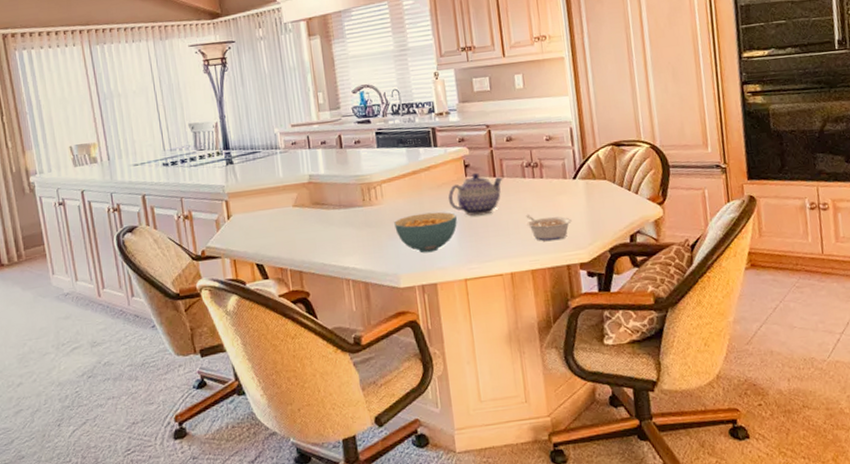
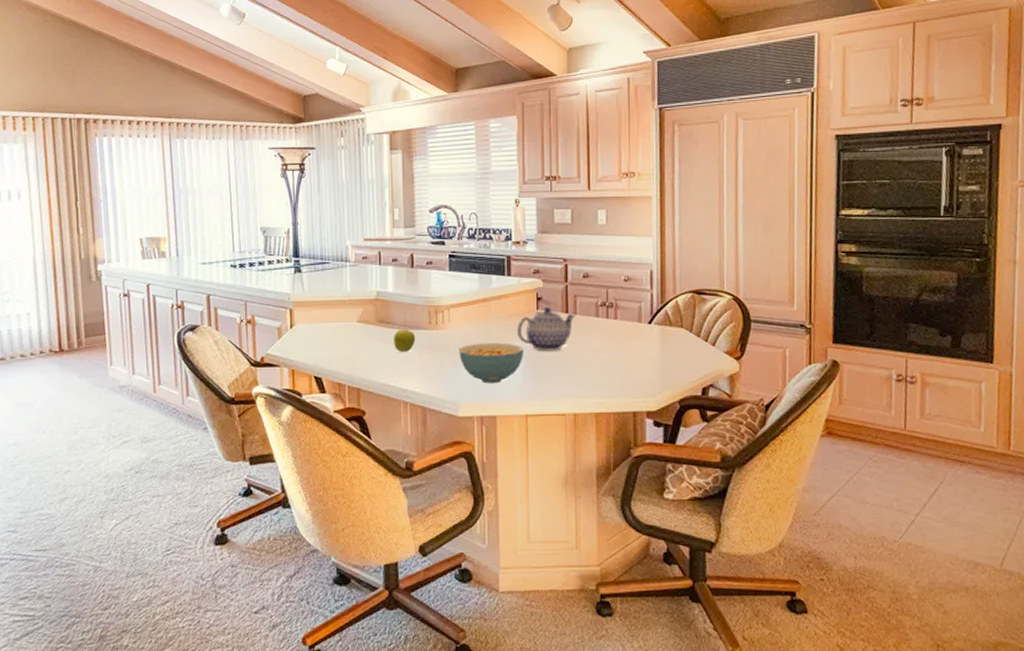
fruit: none [330,208,352,231] -> present [394,329,416,352]
legume: present [525,215,572,241] -> none [594,356,643,385]

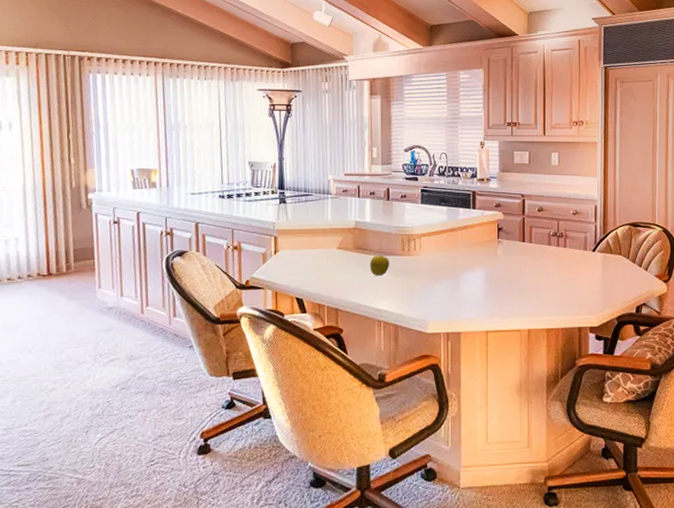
cereal bowl: present [459,343,523,384] -> none [428,267,485,304]
teapot: present [517,306,577,351] -> none [480,236,532,275]

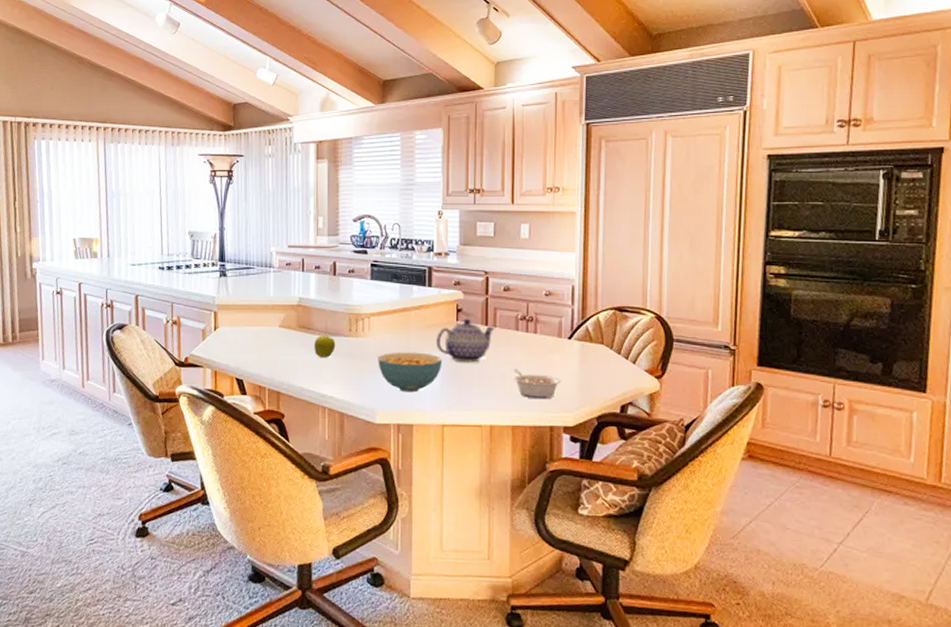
cereal bowl: none [428,267,485,304] -> present [378,352,442,393]
teapot: none [480,236,532,275] -> present [436,318,496,363]
legume: none [546,279,587,305] -> present [512,369,561,400]

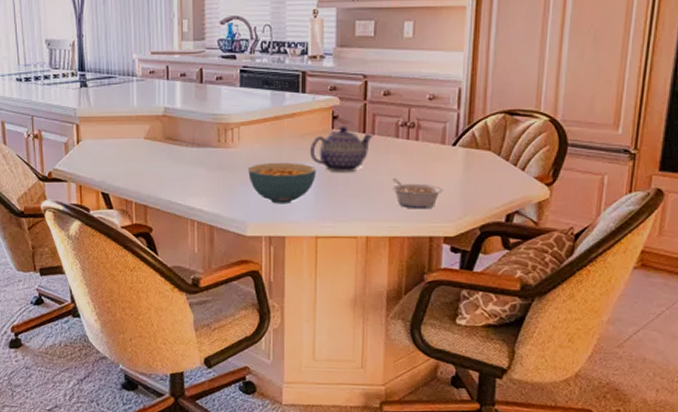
fruit: present [314,335,336,358] -> none [181,147,204,170]

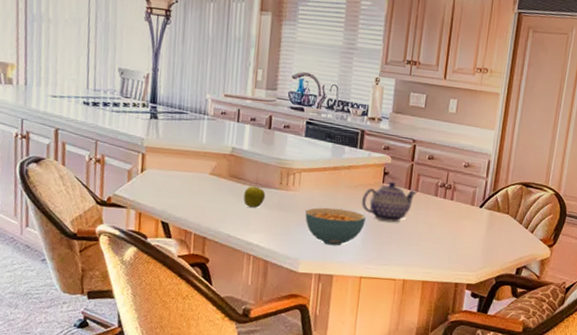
fruit: none [181,147,204,170] -> present [243,186,266,208]
legume: present [391,179,443,210] -> none [427,231,469,259]

